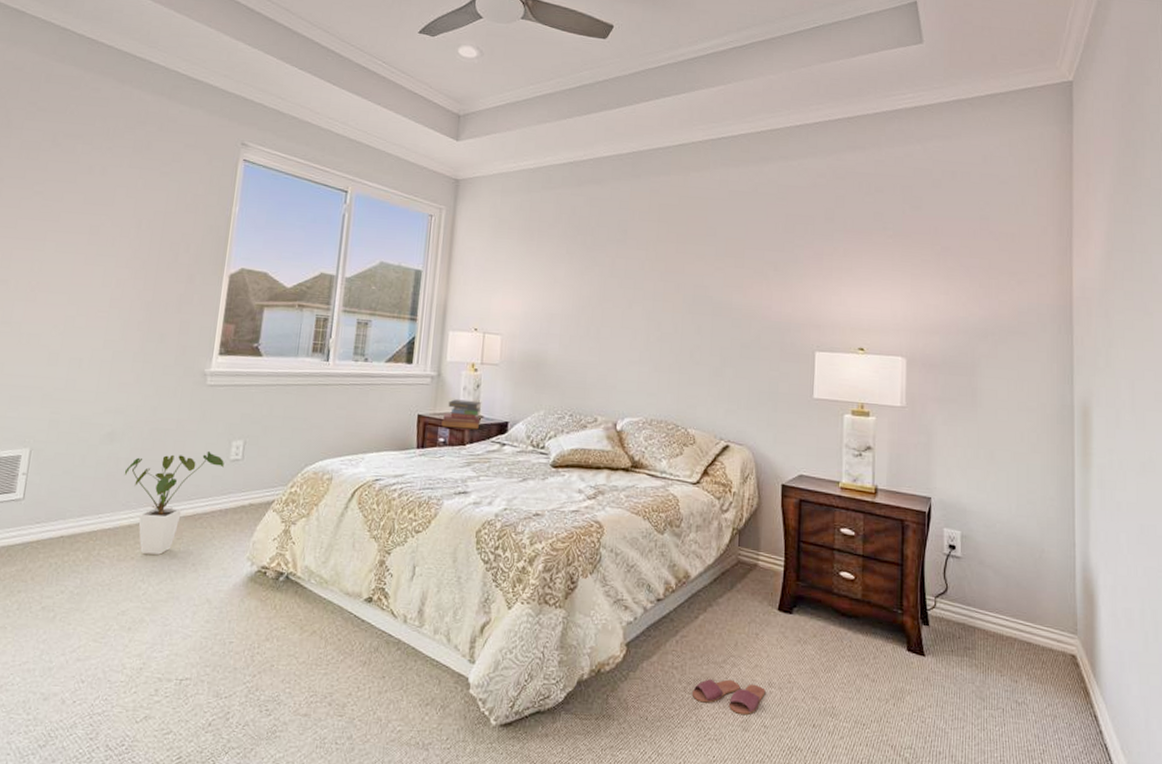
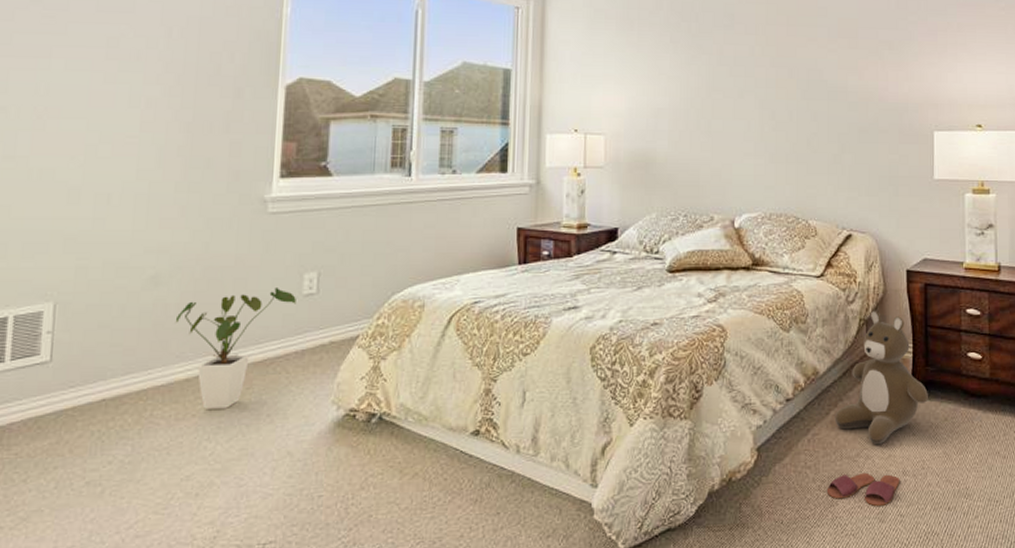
books: present [441,399,482,430] -> none [544,208,588,239]
teddy bear: none [703,520,798,654] -> present [834,310,928,445]

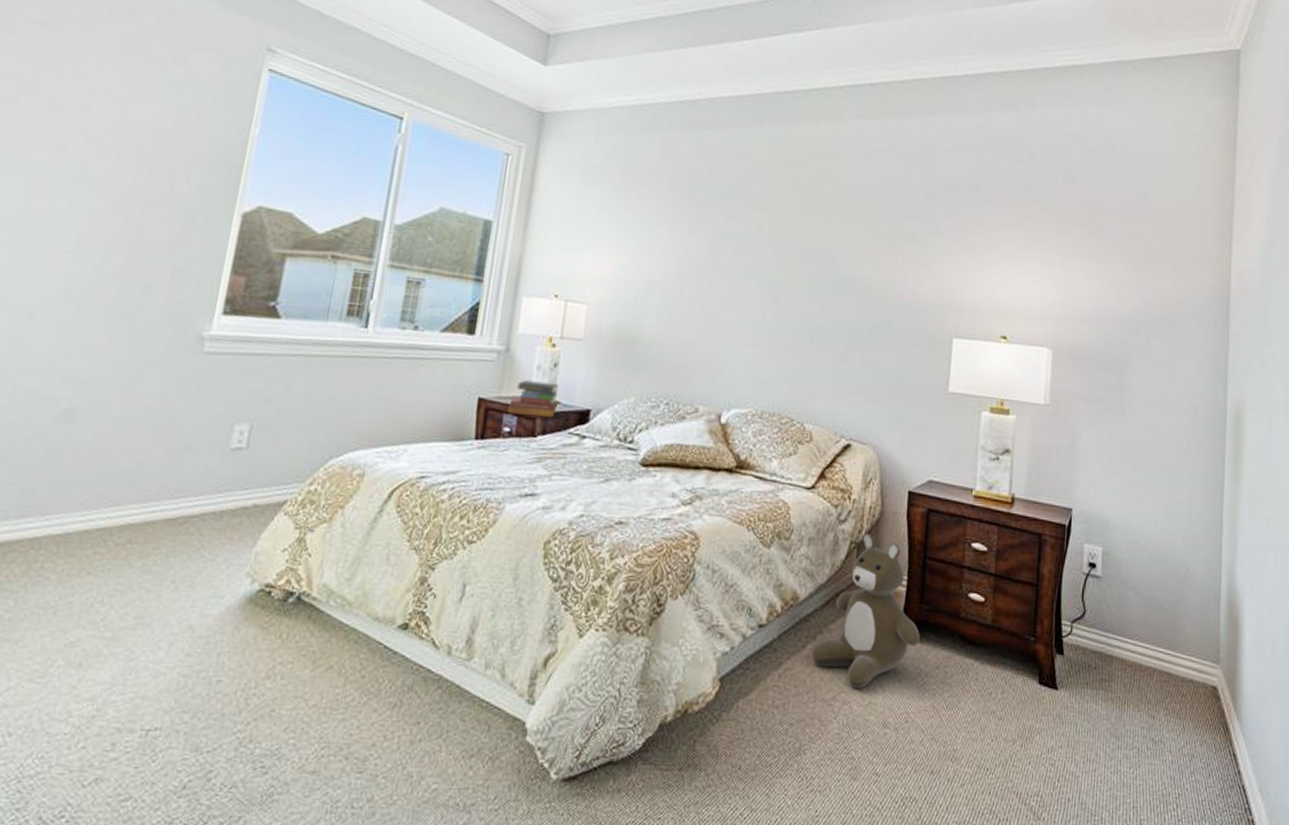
house plant: present [175,286,296,409] -> none [83,436,223,569]
books: none [544,208,588,239] -> present [507,380,560,418]
slippers: present [826,472,900,507] -> none [794,719,879,762]

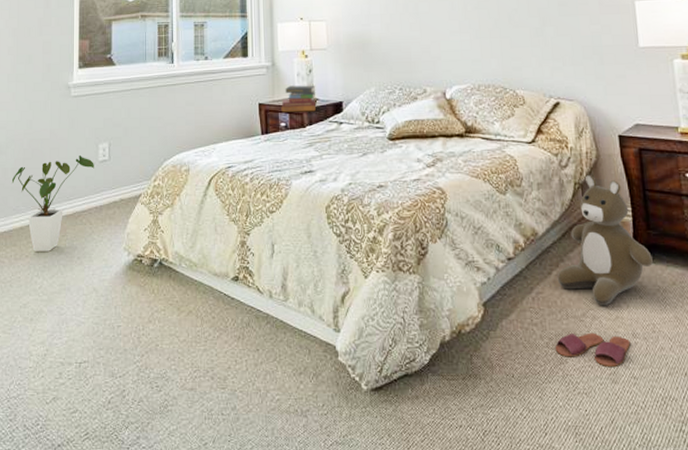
house plant: none [83,436,223,569] -> present [11,154,94,251]
slippers: none [794,719,879,762] -> present [555,332,631,368]

